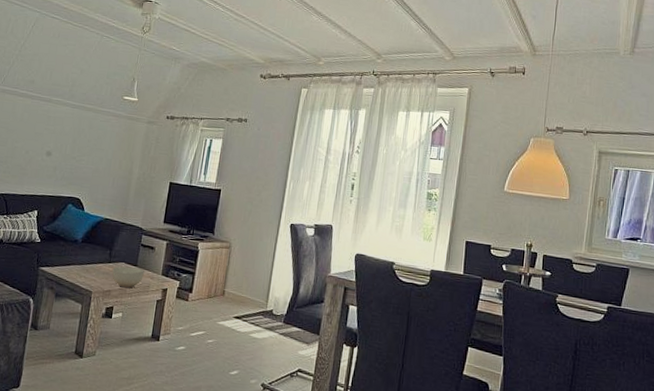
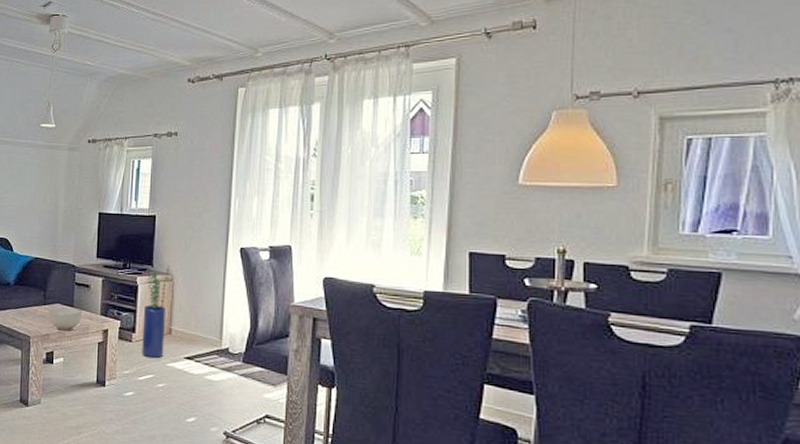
vase: none [196,235,229,317] -> present [142,266,170,359]

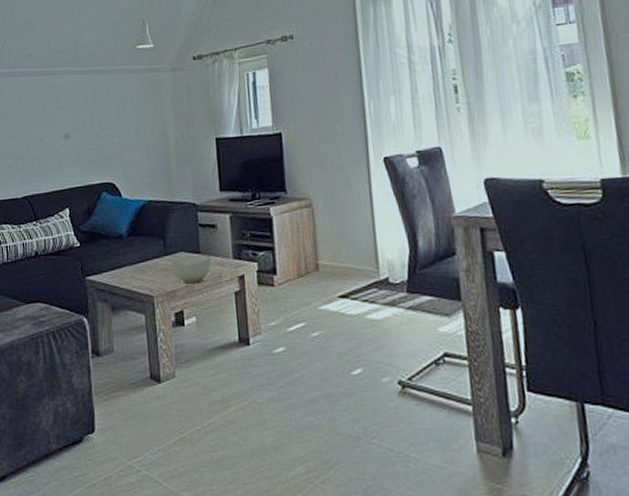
vase: present [142,266,170,359] -> none [280,190,314,303]

